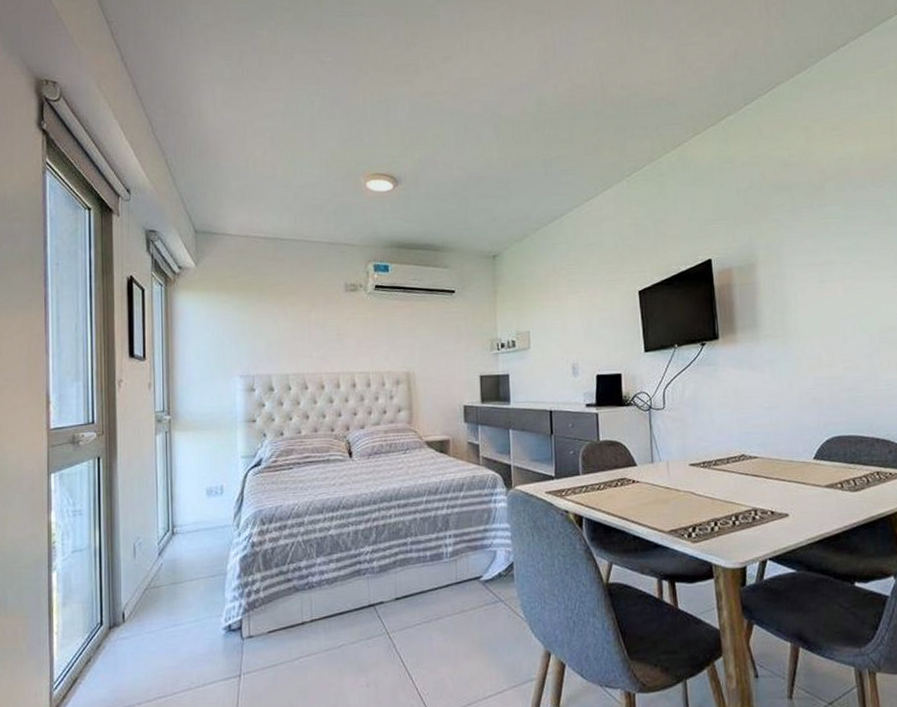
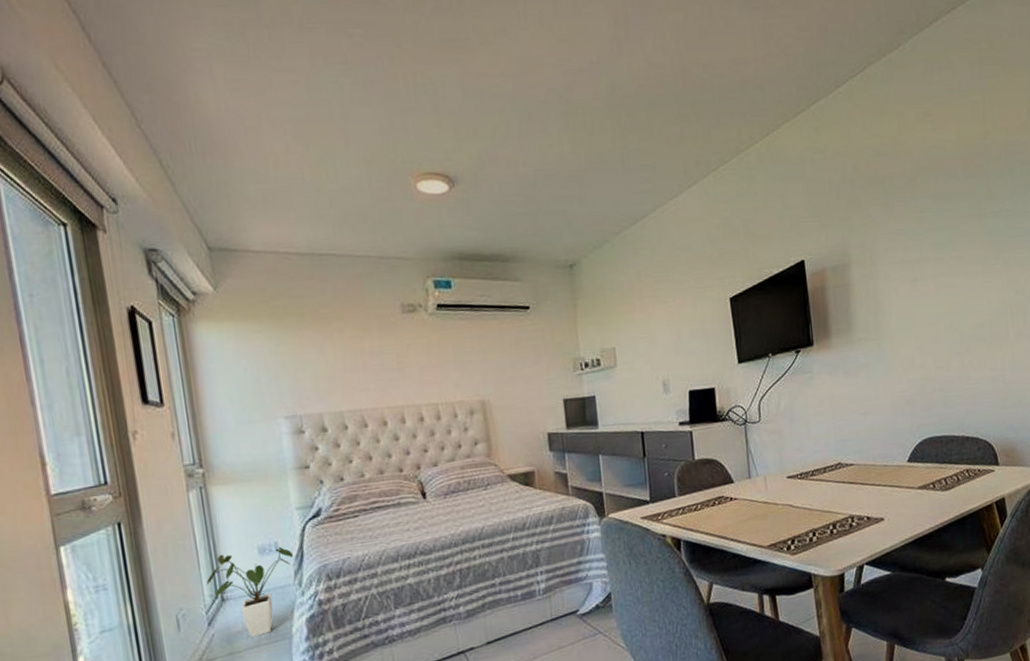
house plant: none [162,490,235,571] -> present [207,546,294,638]

